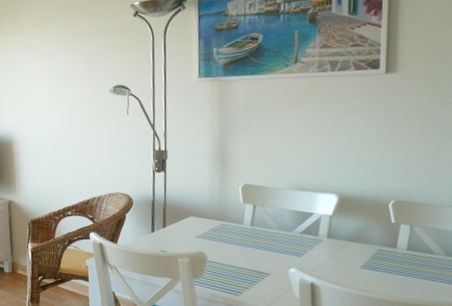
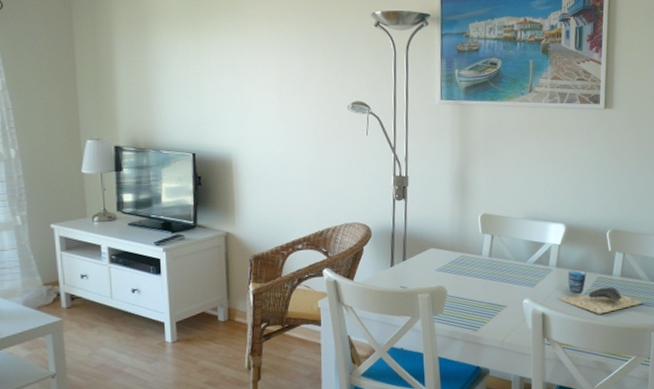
cup: none [327,241,439,288] -> present [556,269,644,314]

